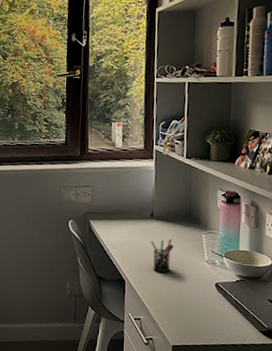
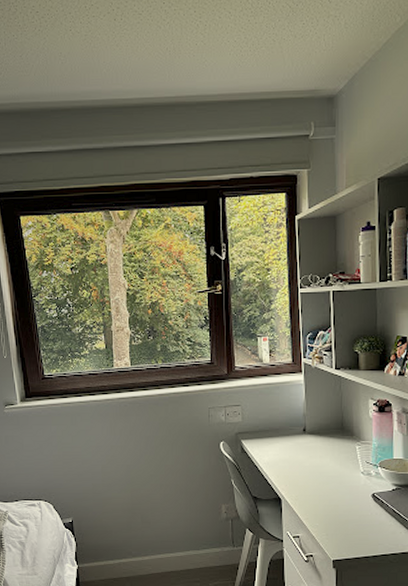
pen holder: present [150,239,174,273] -> none [304,453,328,488]

